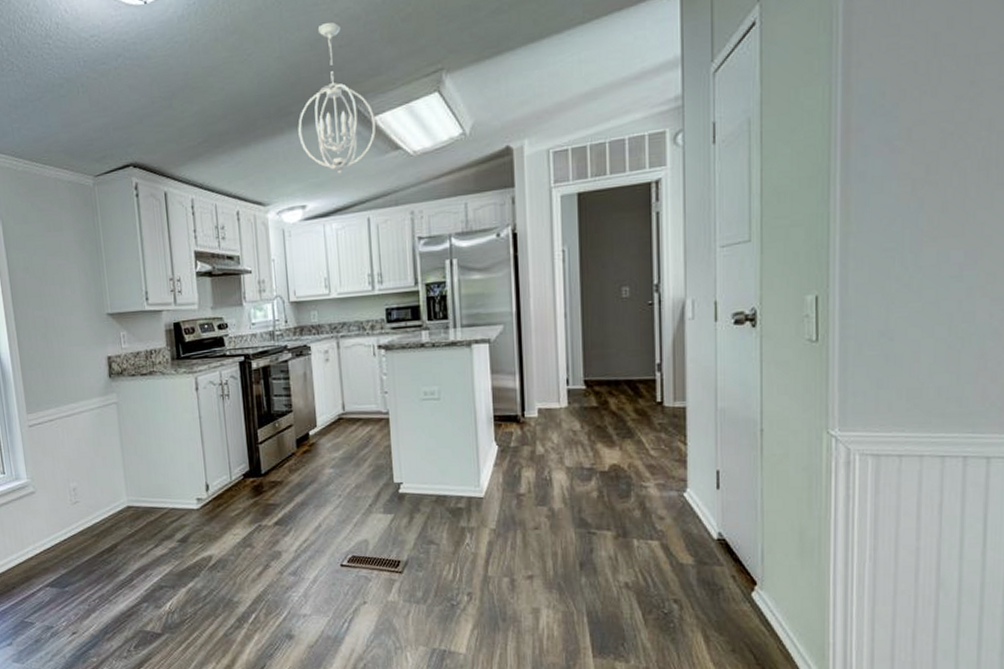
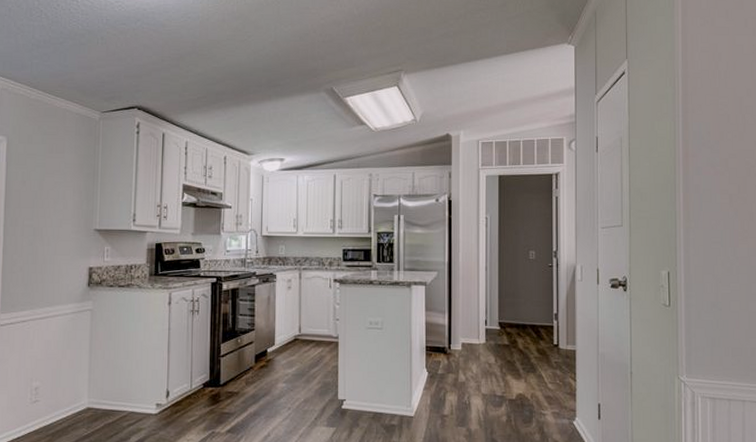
chandelier: present [298,22,377,174] -> none [283,23,347,137]

